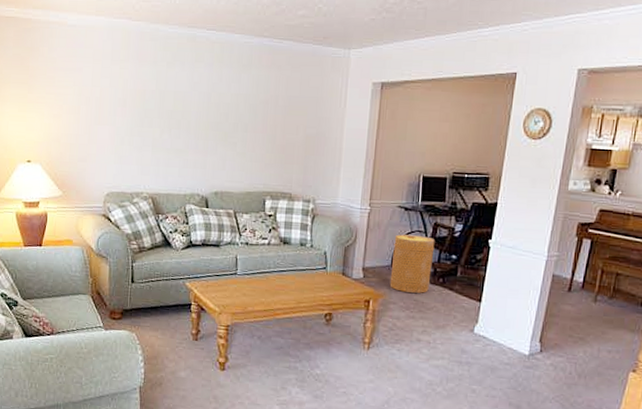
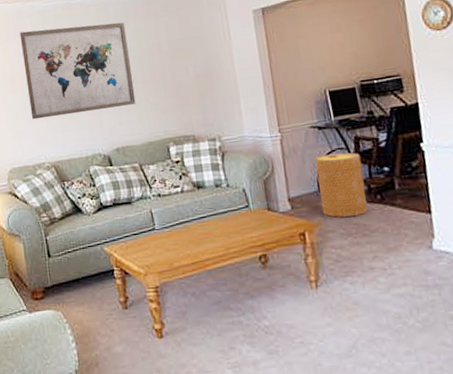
wall art: none [137,54,247,152] -> present [19,22,136,120]

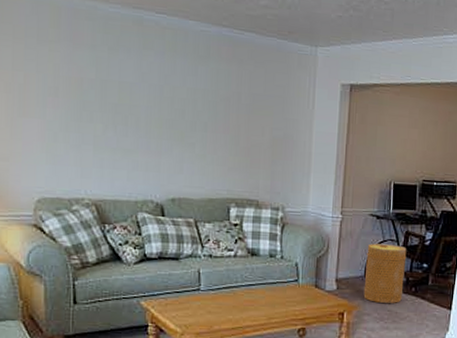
wall art: present [19,22,136,120] -> none [72,35,205,154]

